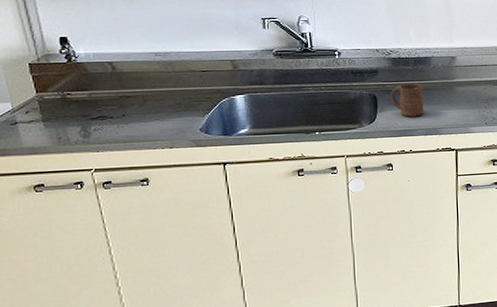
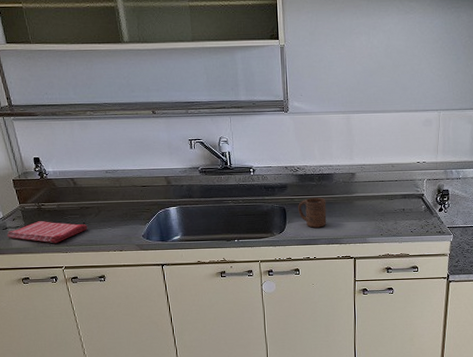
dish towel: none [16,113,128,141] -> present [7,221,88,244]

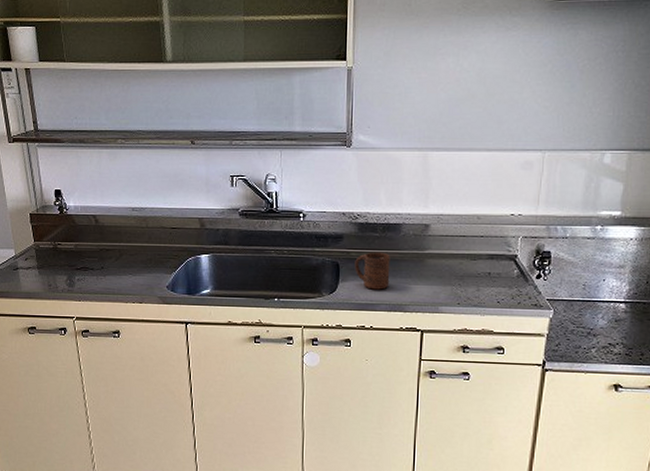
dish towel: present [7,221,88,244] -> none [17,262,106,290]

